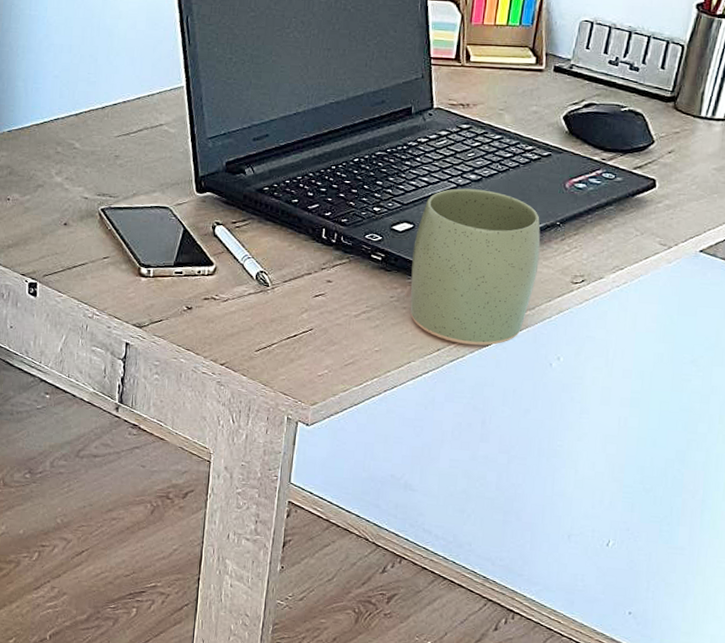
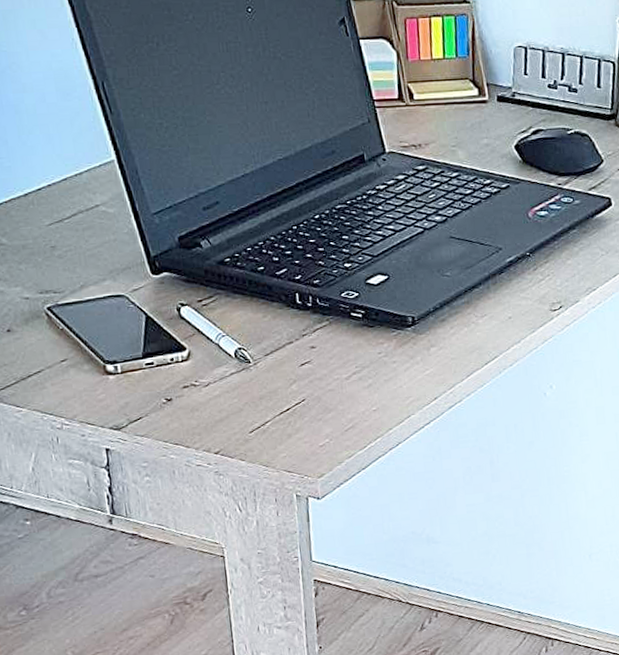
mug: present [410,188,541,346] -> none [391,230,517,389]

